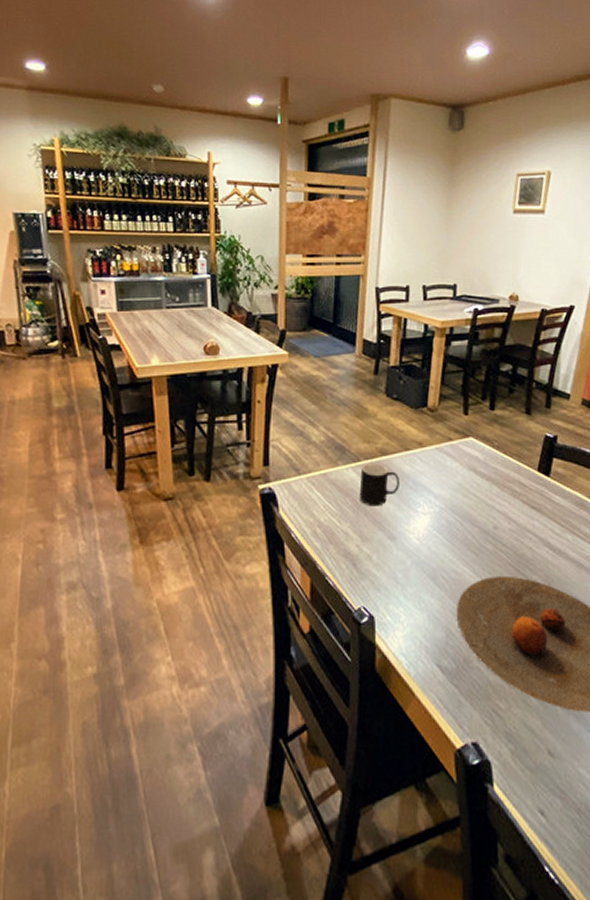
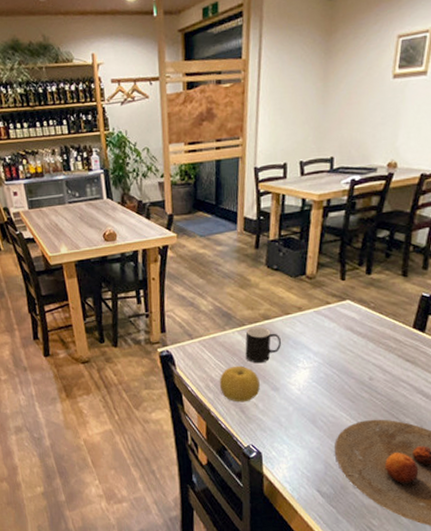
fruit: none [328,508,375,554] -> present [219,365,260,403]

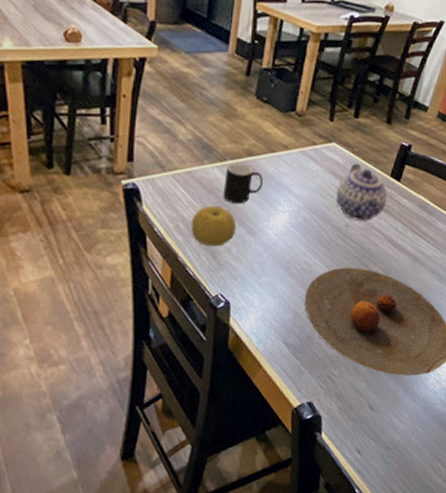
teapot: none [355,317,412,374] -> present [336,163,388,221]

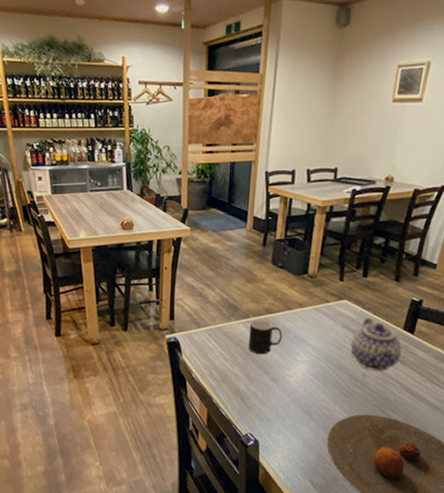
fruit: present [191,205,236,247] -> none [222,356,260,392]

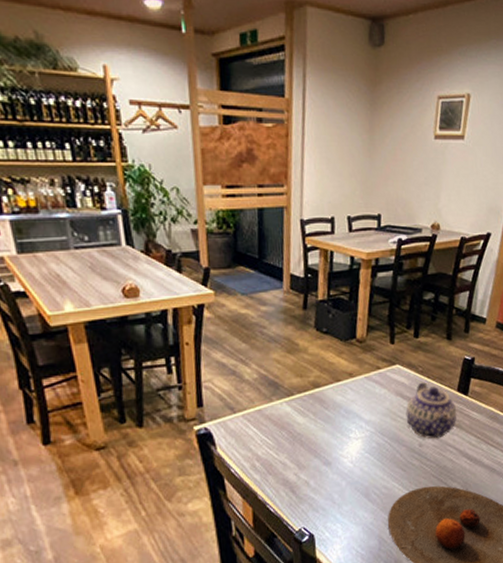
cup: present [248,319,283,355] -> none [294,395,333,437]

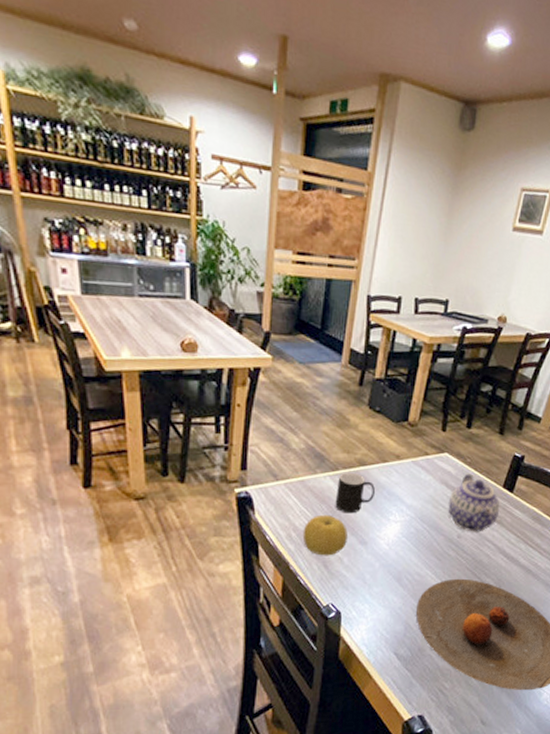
fruit: none [266,440,311,482] -> present [302,514,348,556]
cup: none [294,395,333,437] -> present [335,472,376,514]

